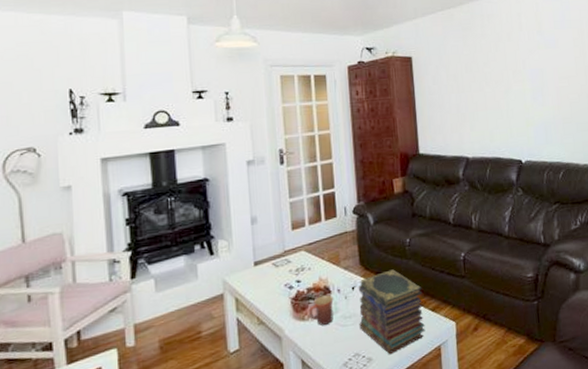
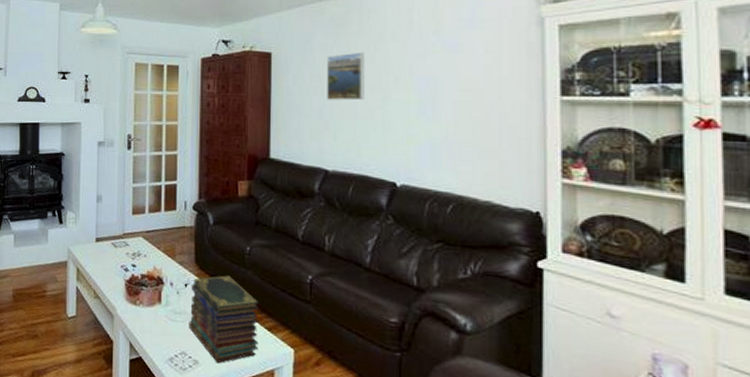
mug: present [309,295,334,325] -> none [141,285,166,315]
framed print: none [458,51,492,96] -> present [326,52,365,101]

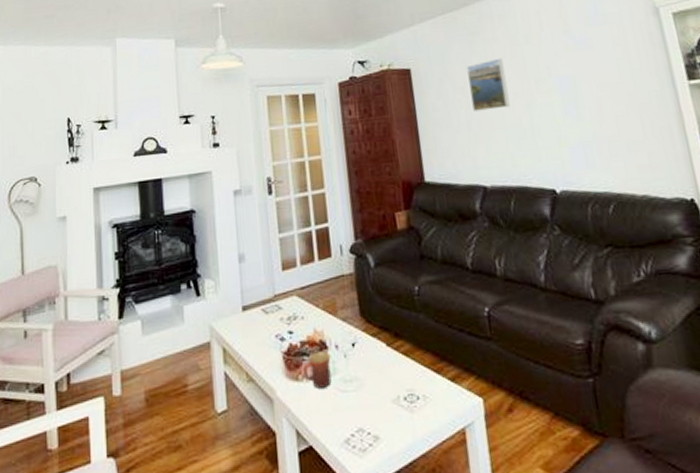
mug: none [141,285,166,315] -> present [303,351,332,388]
book stack: present [188,275,259,363] -> none [359,324,444,433]

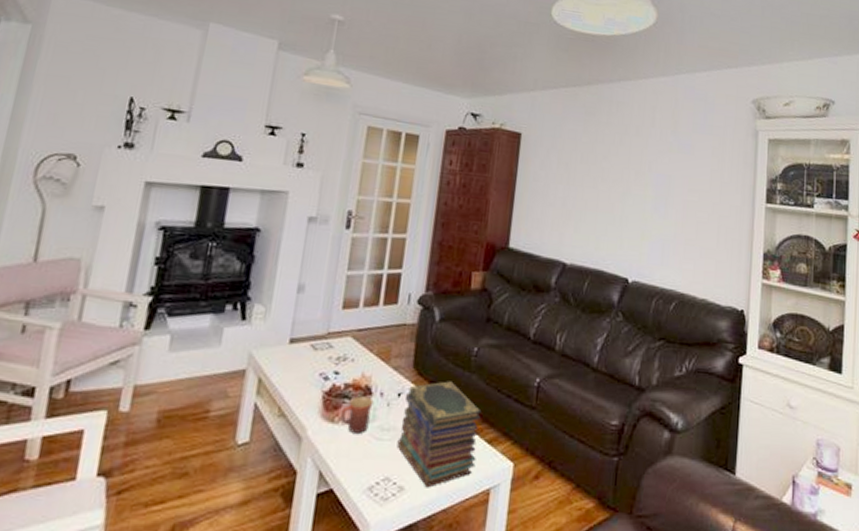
book stack: none [359,324,444,433] -> present [397,381,482,487]
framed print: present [466,58,510,112] -> none [572,143,611,193]

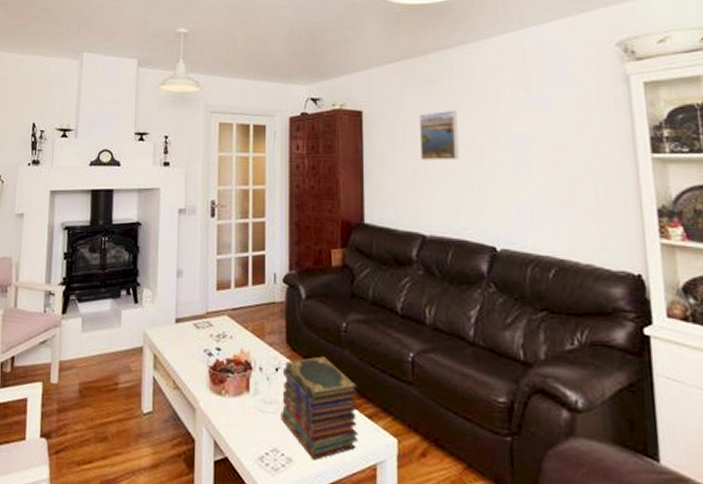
mug: present [340,396,374,433] -> none [226,371,254,406]
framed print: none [572,143,611,193] -> present [418,110,459,160]

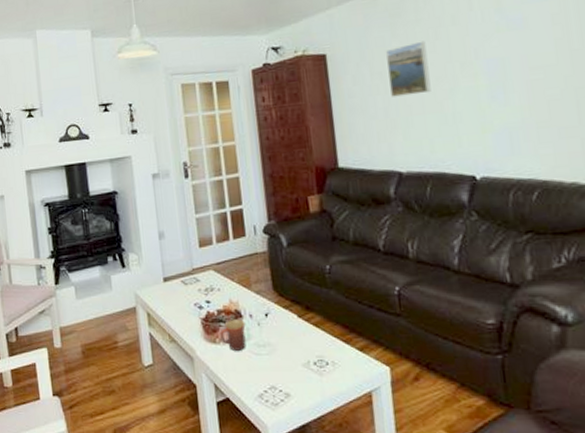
mug: none [226,371,254,406] -> present [220,319,246,351]
book stack: present [280,356,359,459] -> none [271,298,352,392]

